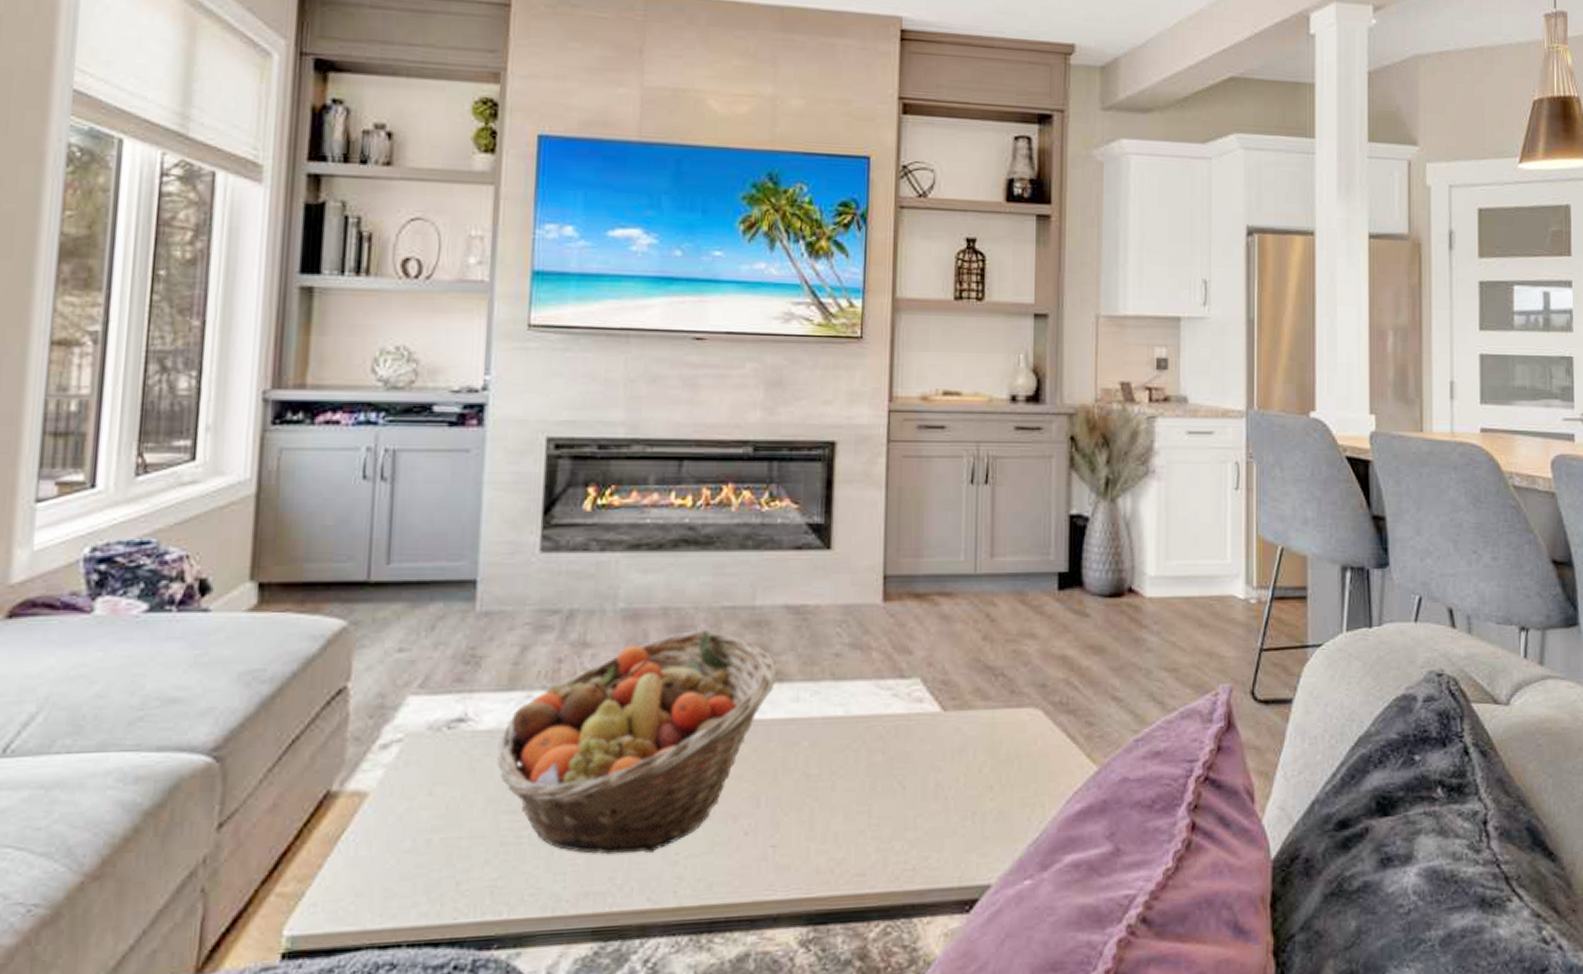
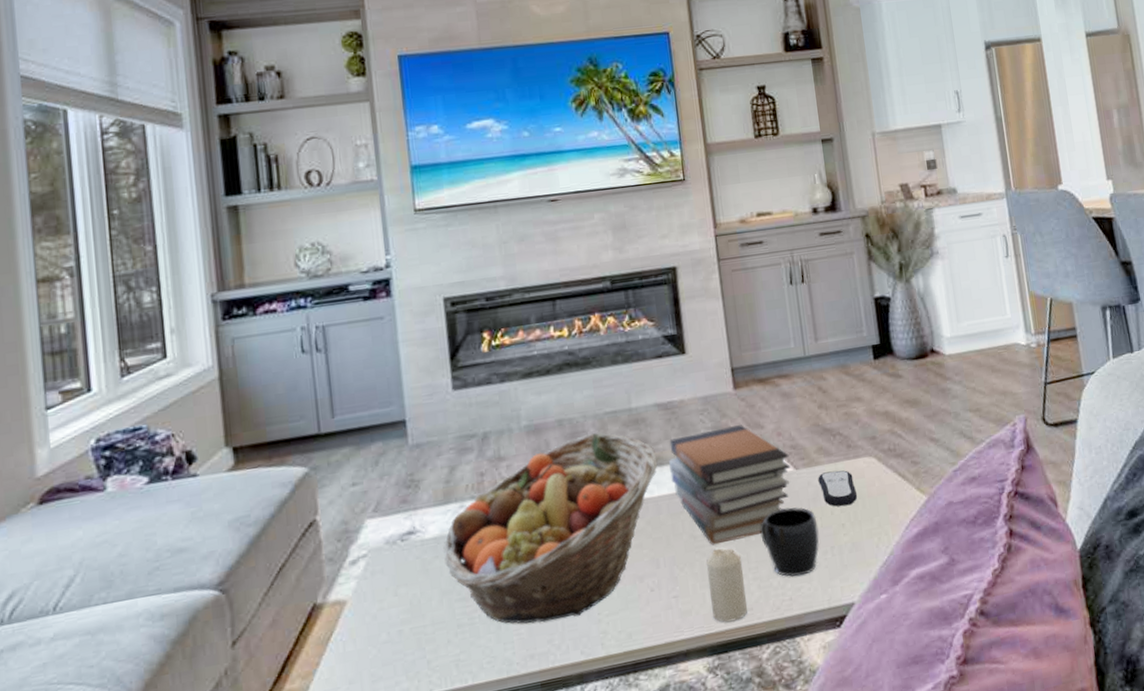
book stack: none [790,646,938,789] -> present [669,425,791,546]
candle: none [816,794,860,887] -> present [706,548,747,623]
mug: none [889,756,960,843] -> present [760,507,819,578]
remote control: none [969,719,1014,765] -> present [818,470,858,507]

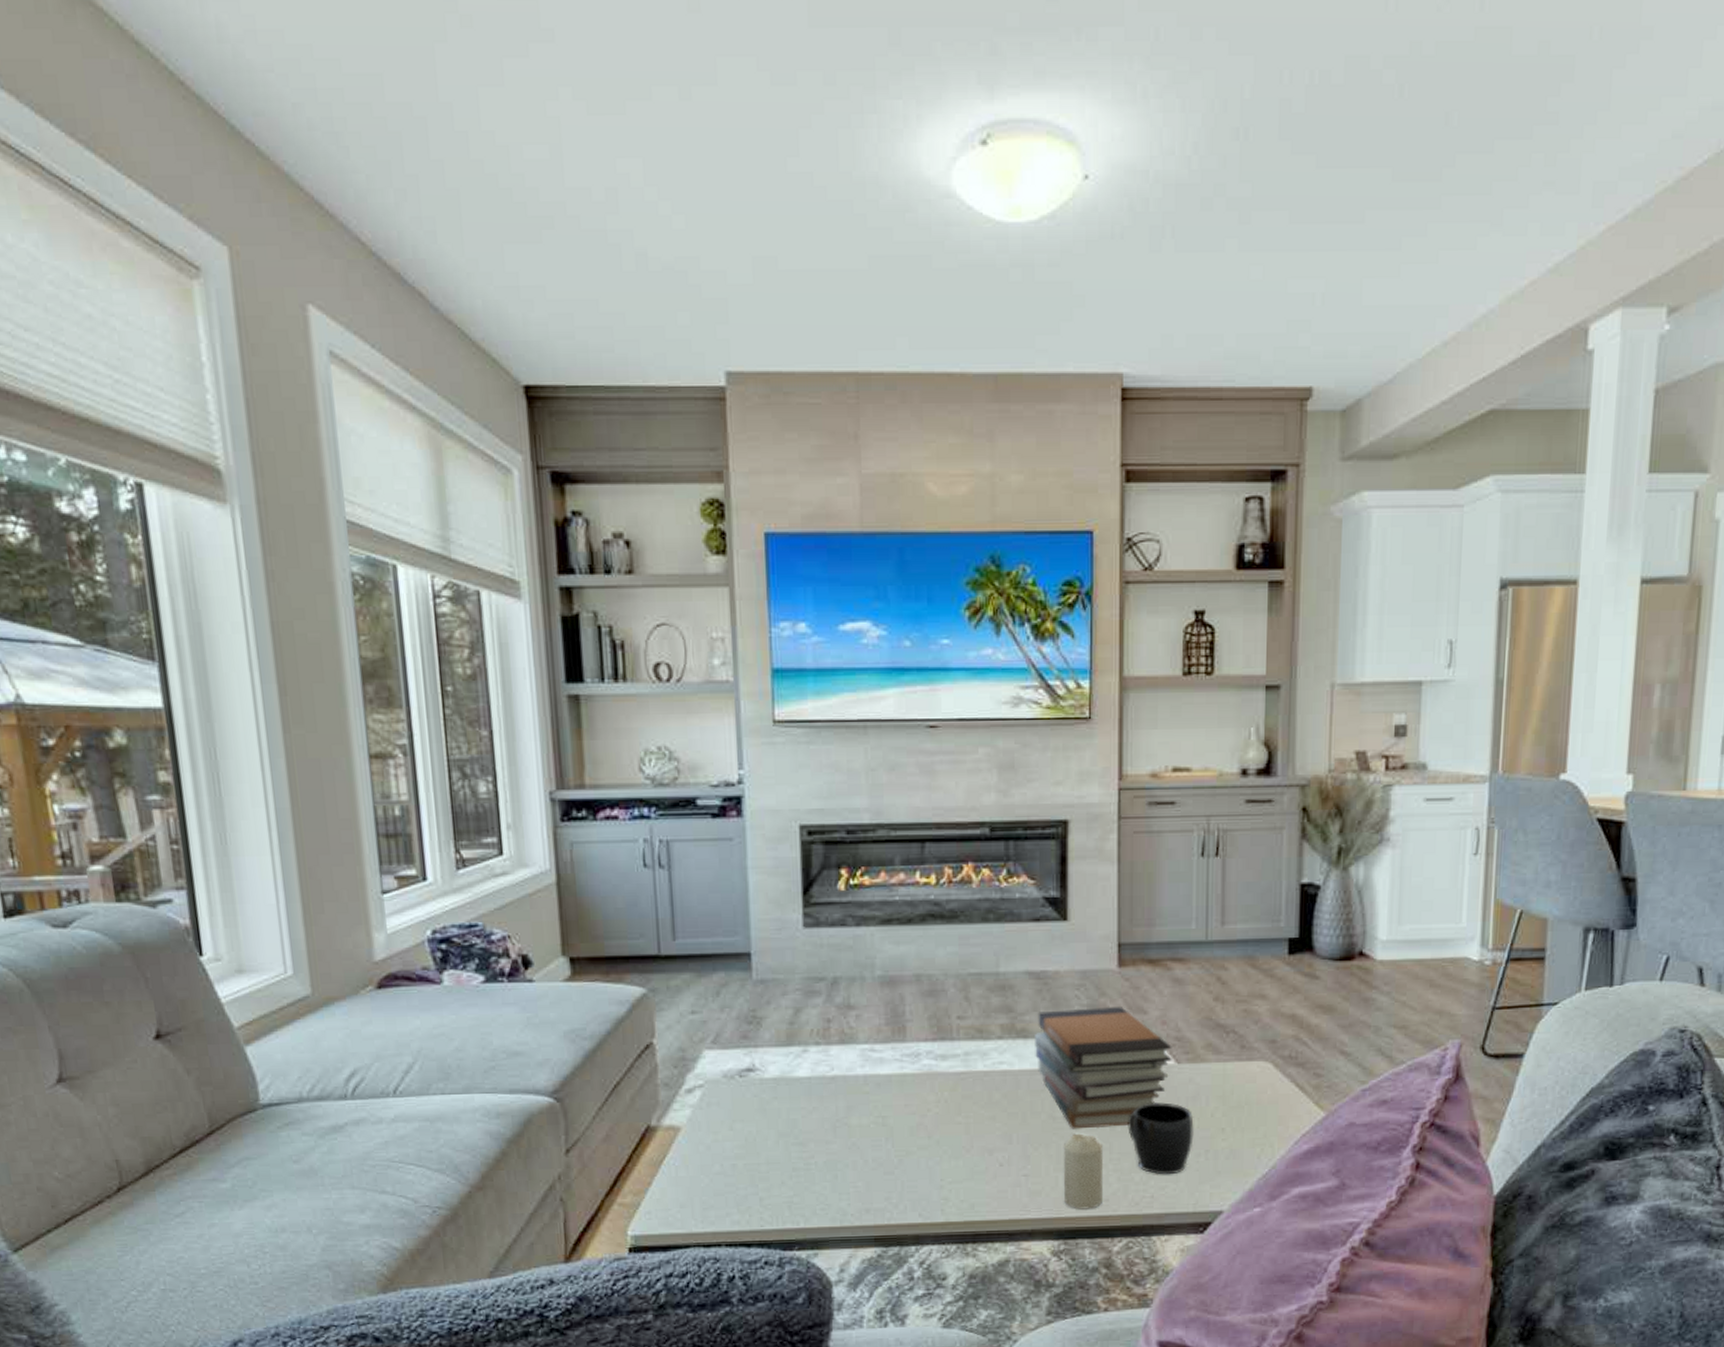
fruit basket: present [443,432,658,624] -> none [783,994,1022,1180]
remote control: present [818,470,858,507] -> none [1201,1071,1245,1110]

